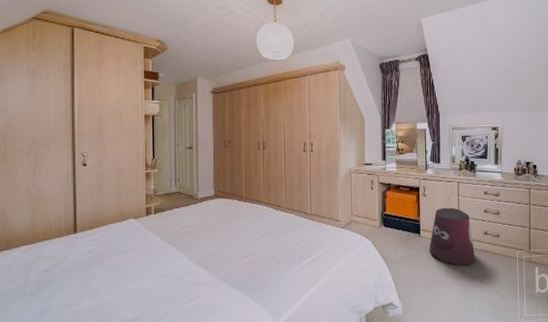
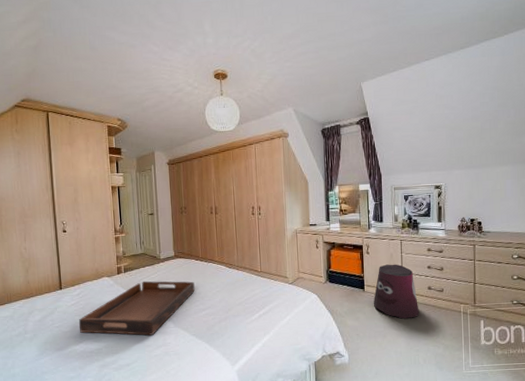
serving tray: none [96,223,236,287] -> present [79,281,195,336]

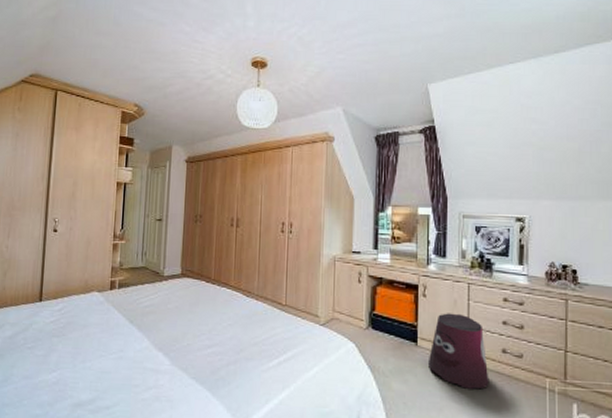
serving tray: present [79,281,195,336] -> none [55,301,202,372]

